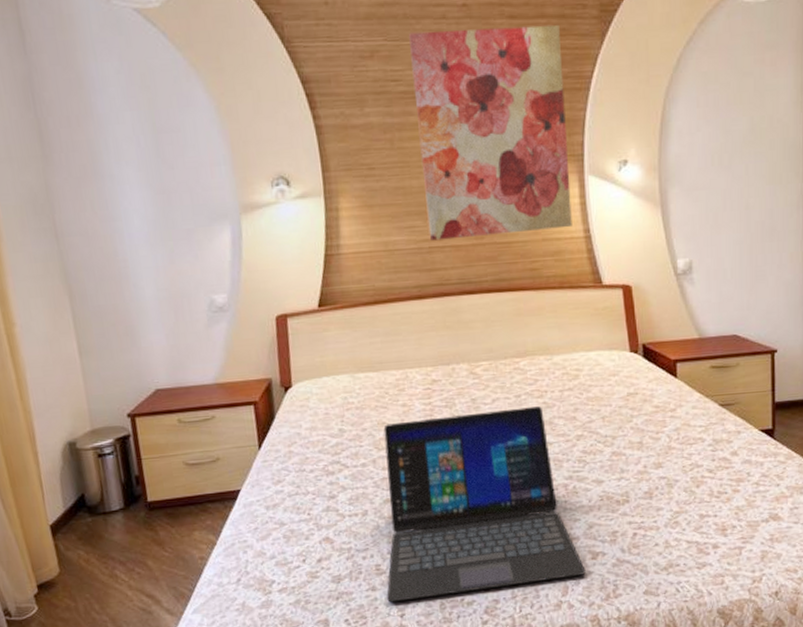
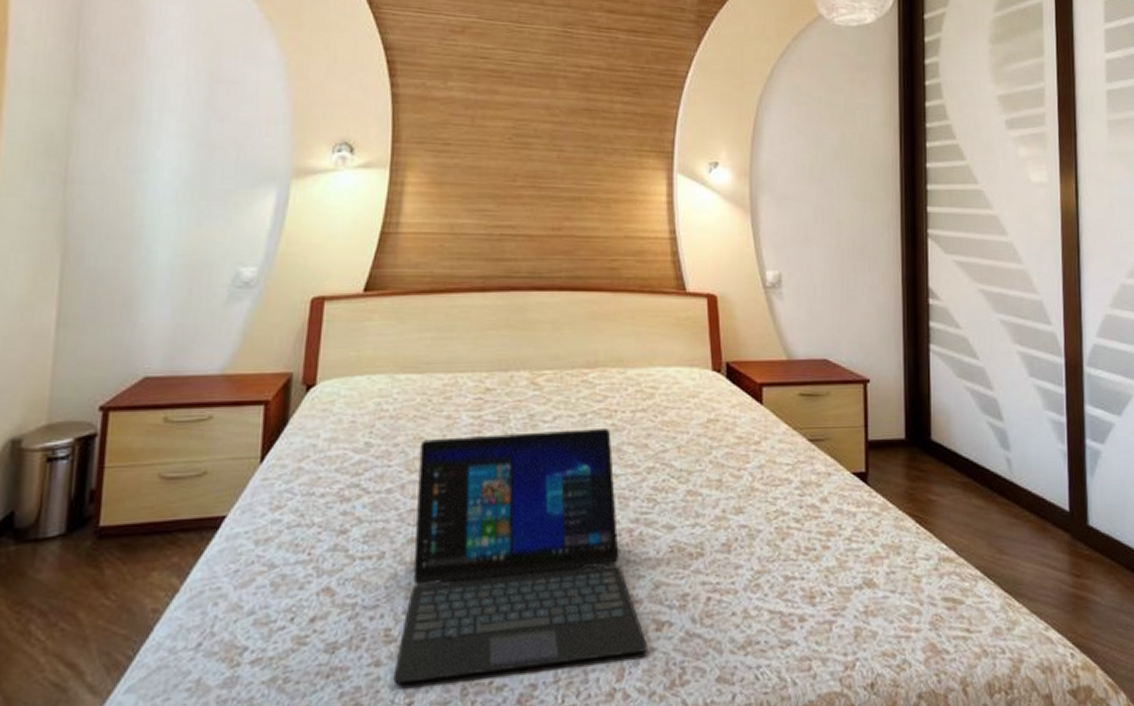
wall art: present [409,25,572,241] -> none [501,13,658,228]

